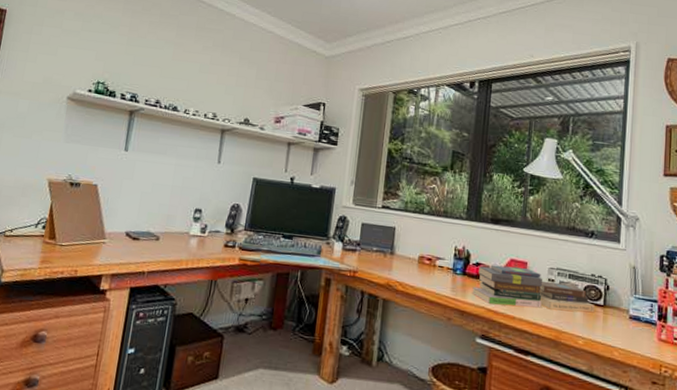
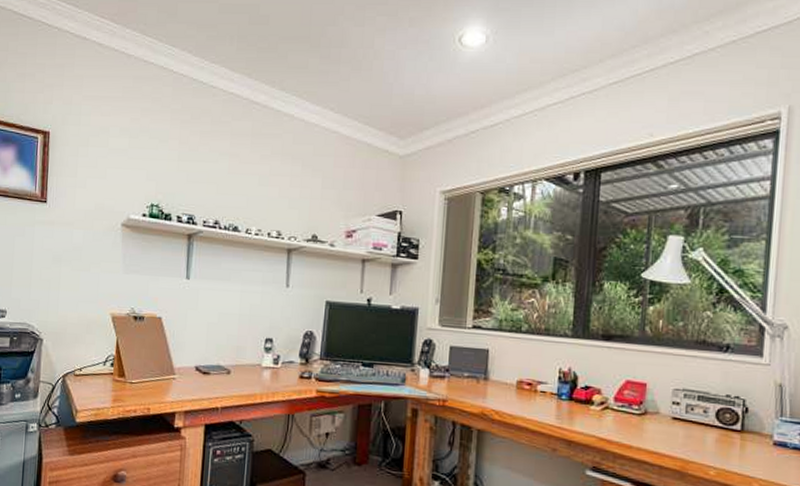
books: present [472,265,542,308] -> none [580,388,665,436]
books: present [539,281,595,313] -> none [661,404,730,440]

